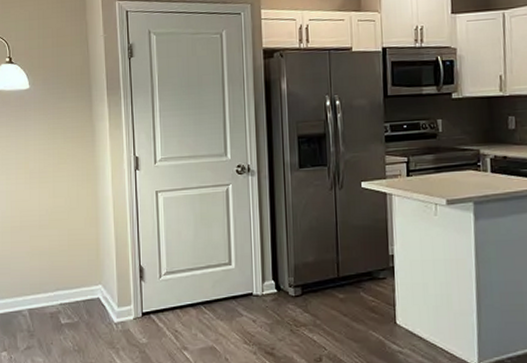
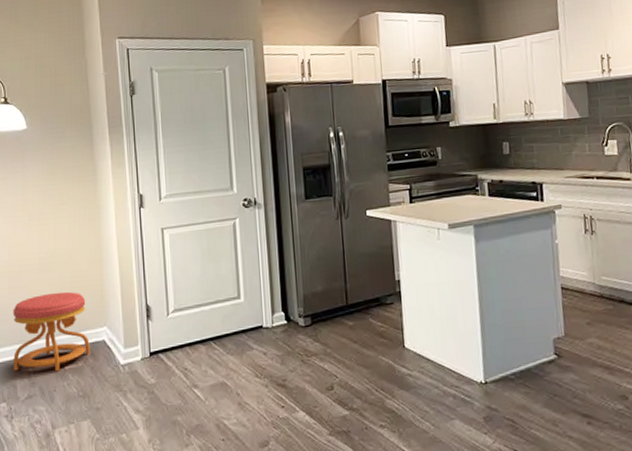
stool: none [14,249,85,325] -> present [13,291,90,372]

